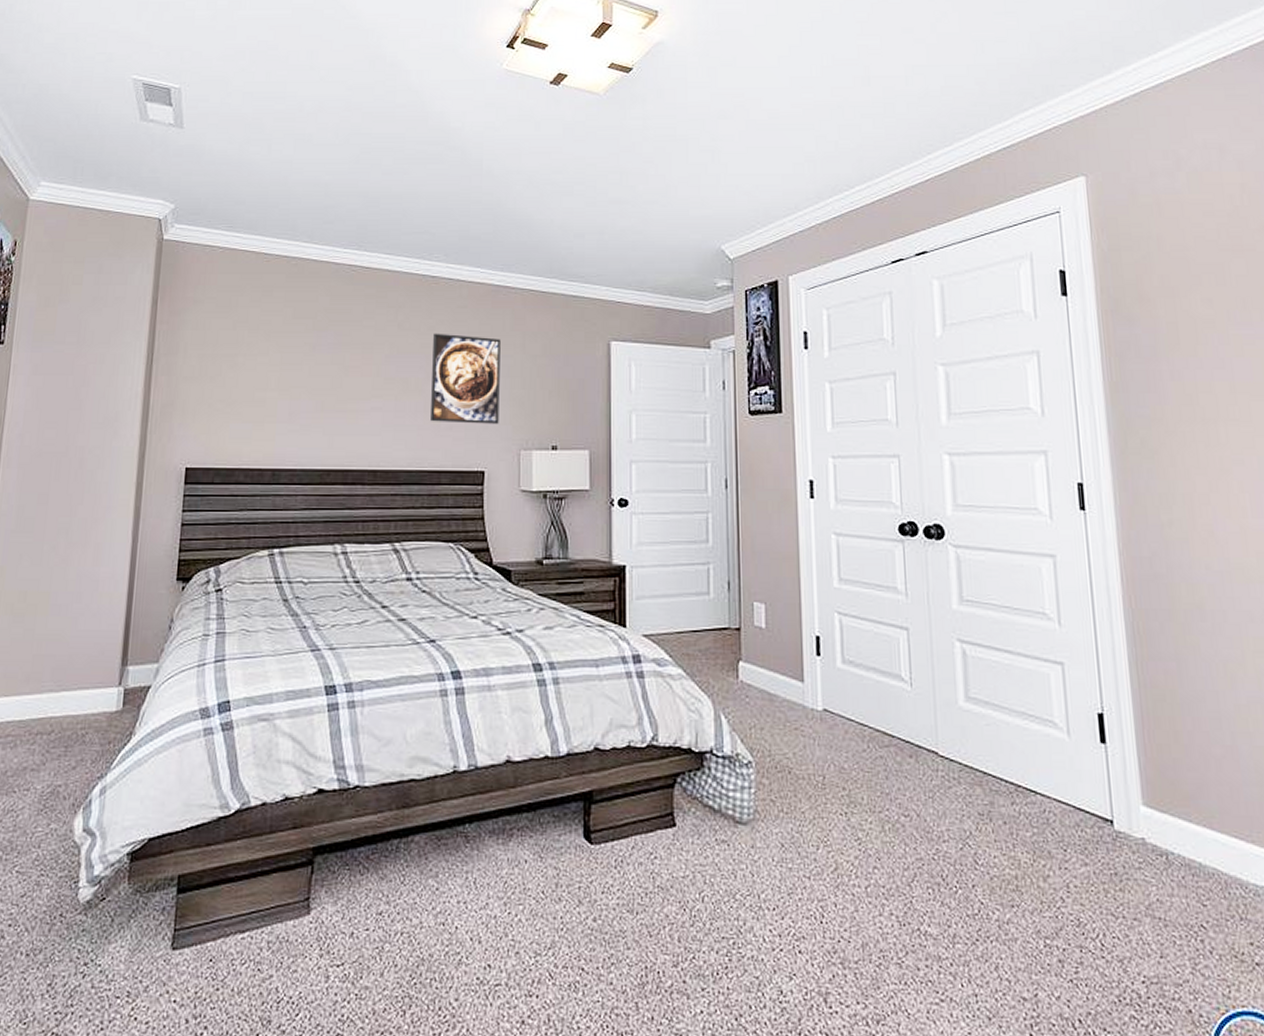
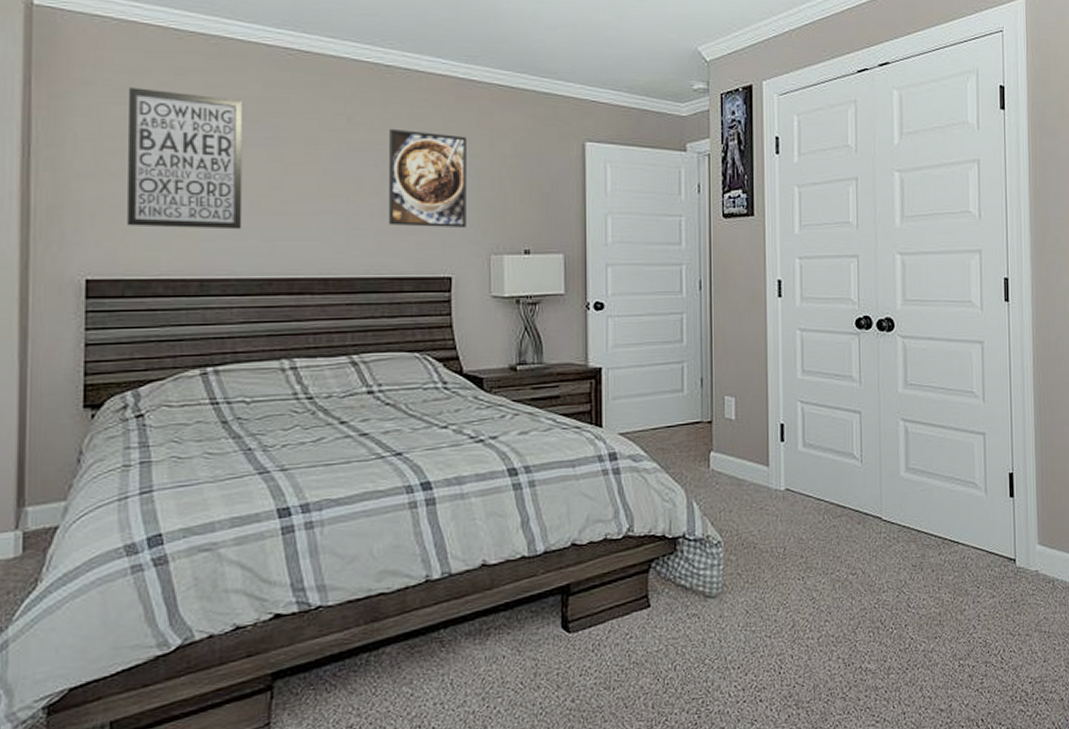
wall art: none [220,304,315,425] -> present [127,87,244,230]

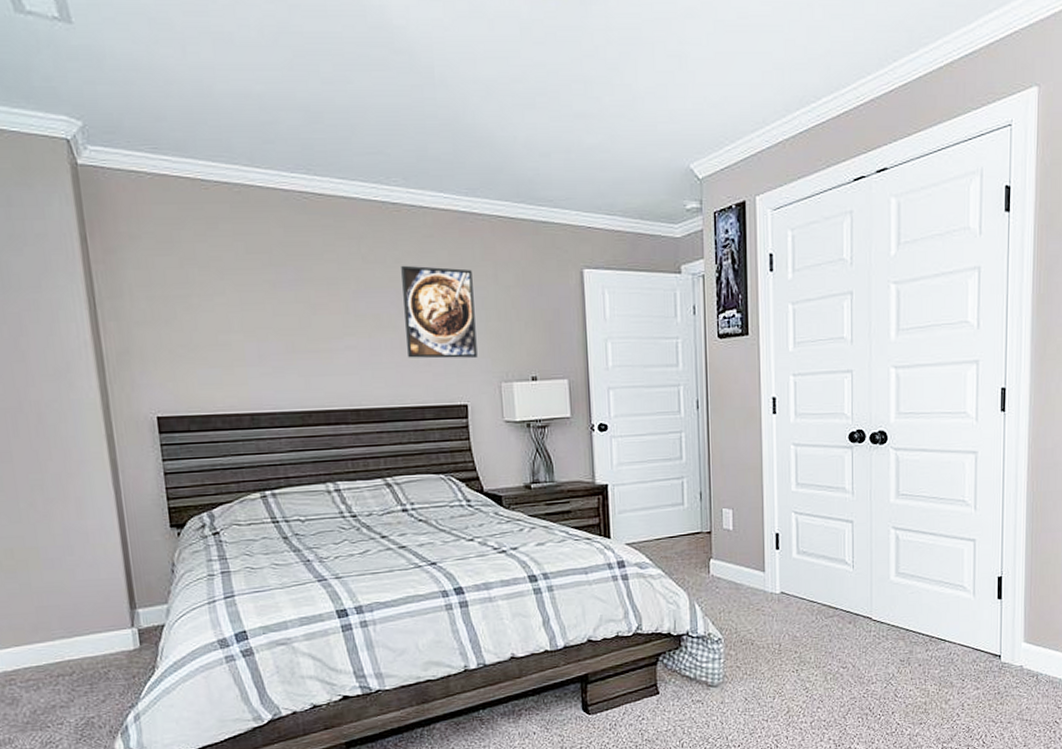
wall art: present [127,87,244,230] -> none [168,238,281,368]

